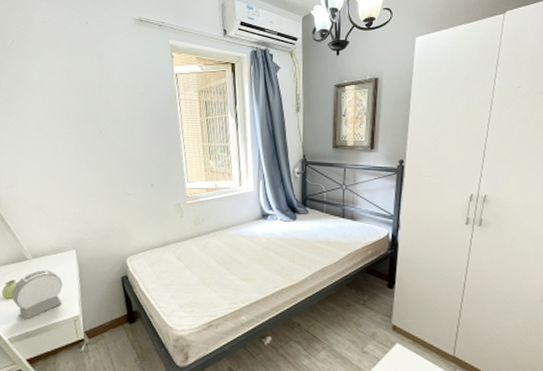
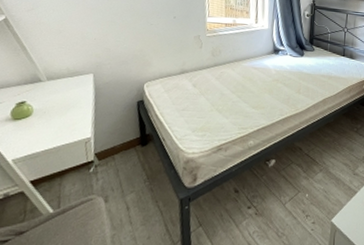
alarm clock: present [11,270,63,319] -> none [20,92,77,141]

